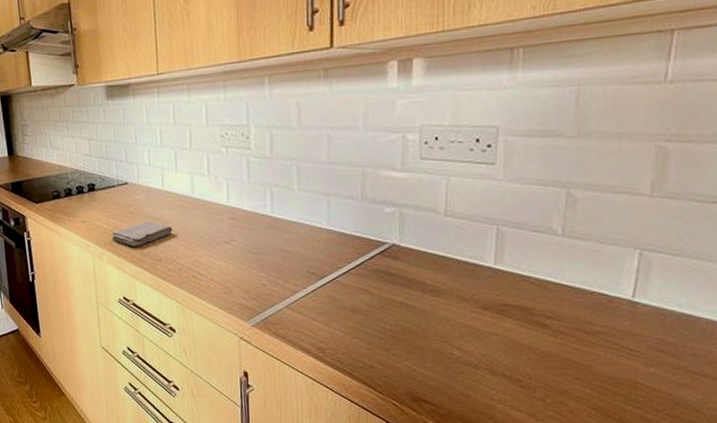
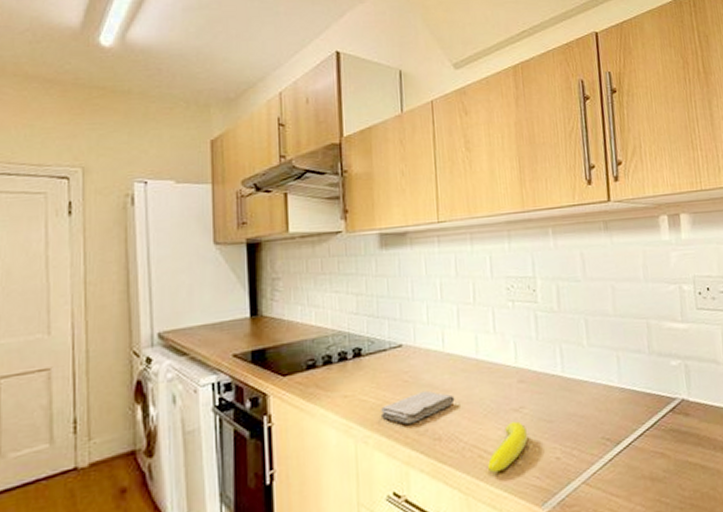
banana: none [201,251,237,291] -> present [488,421,528,474]

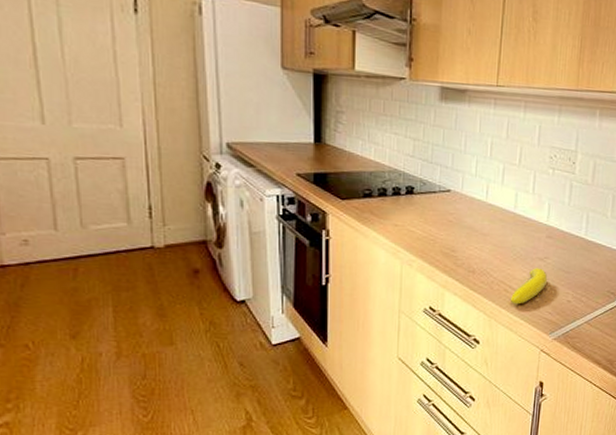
washcloth: present [380,390,455,424] -> none [425,231,491,256]

